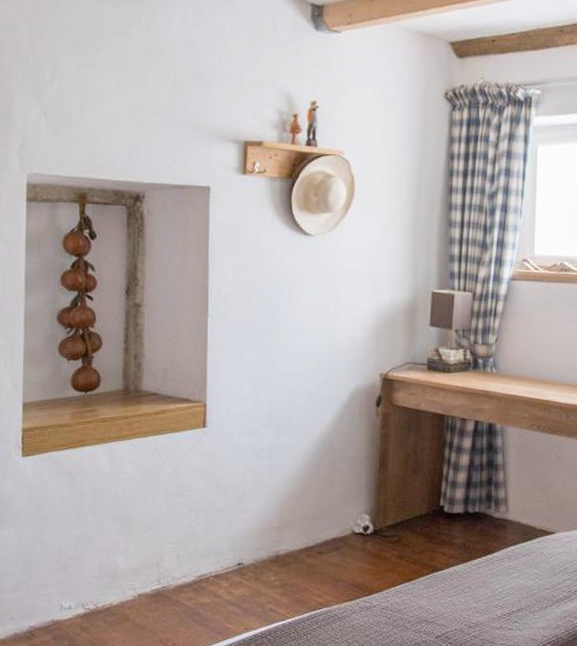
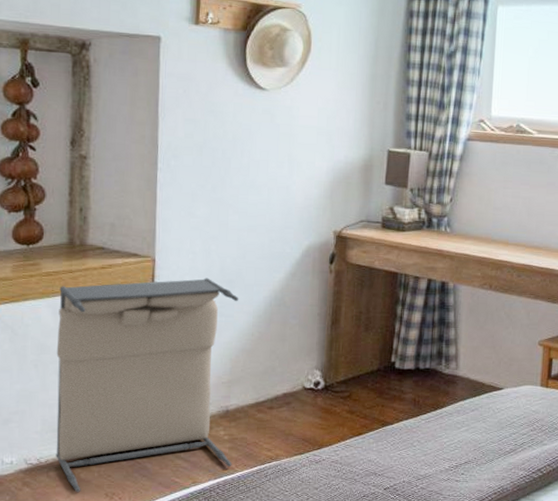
laundry hamper: none [112,422,288,638] -> present [56,277,239,493]

